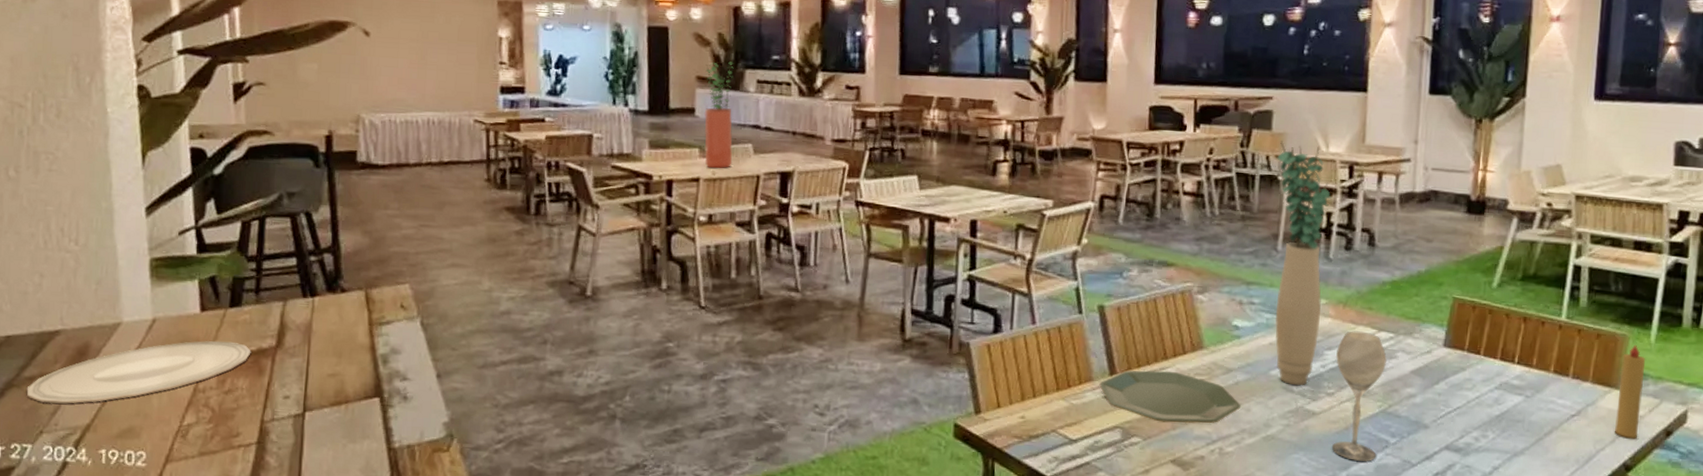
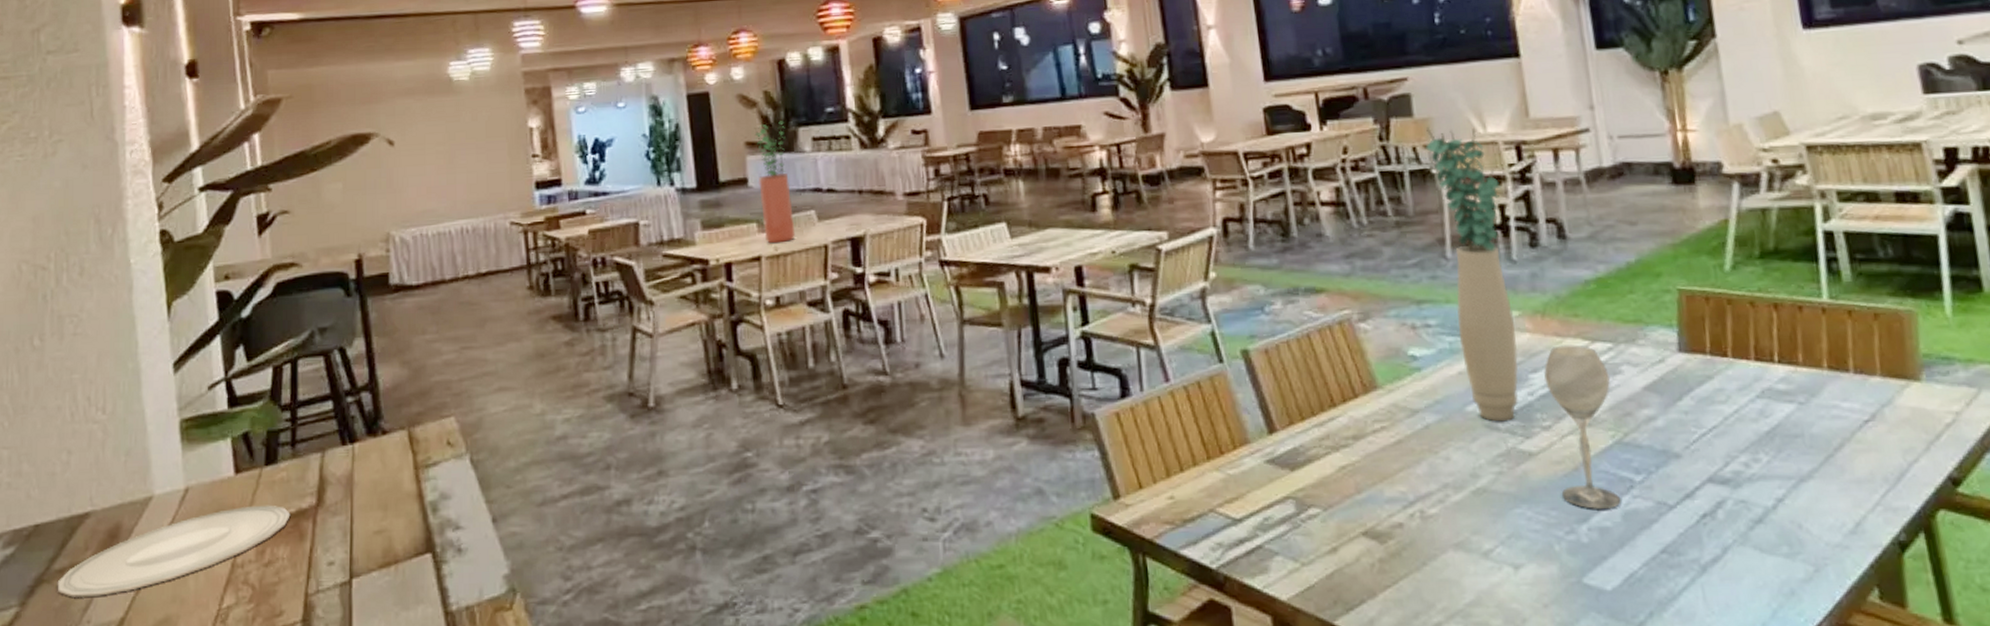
plate: present [1099,370,1241,423] -> none [1258,420,1437,486]
candle: present [1614,344,1646,440] -> none [1913,321,1959,445]

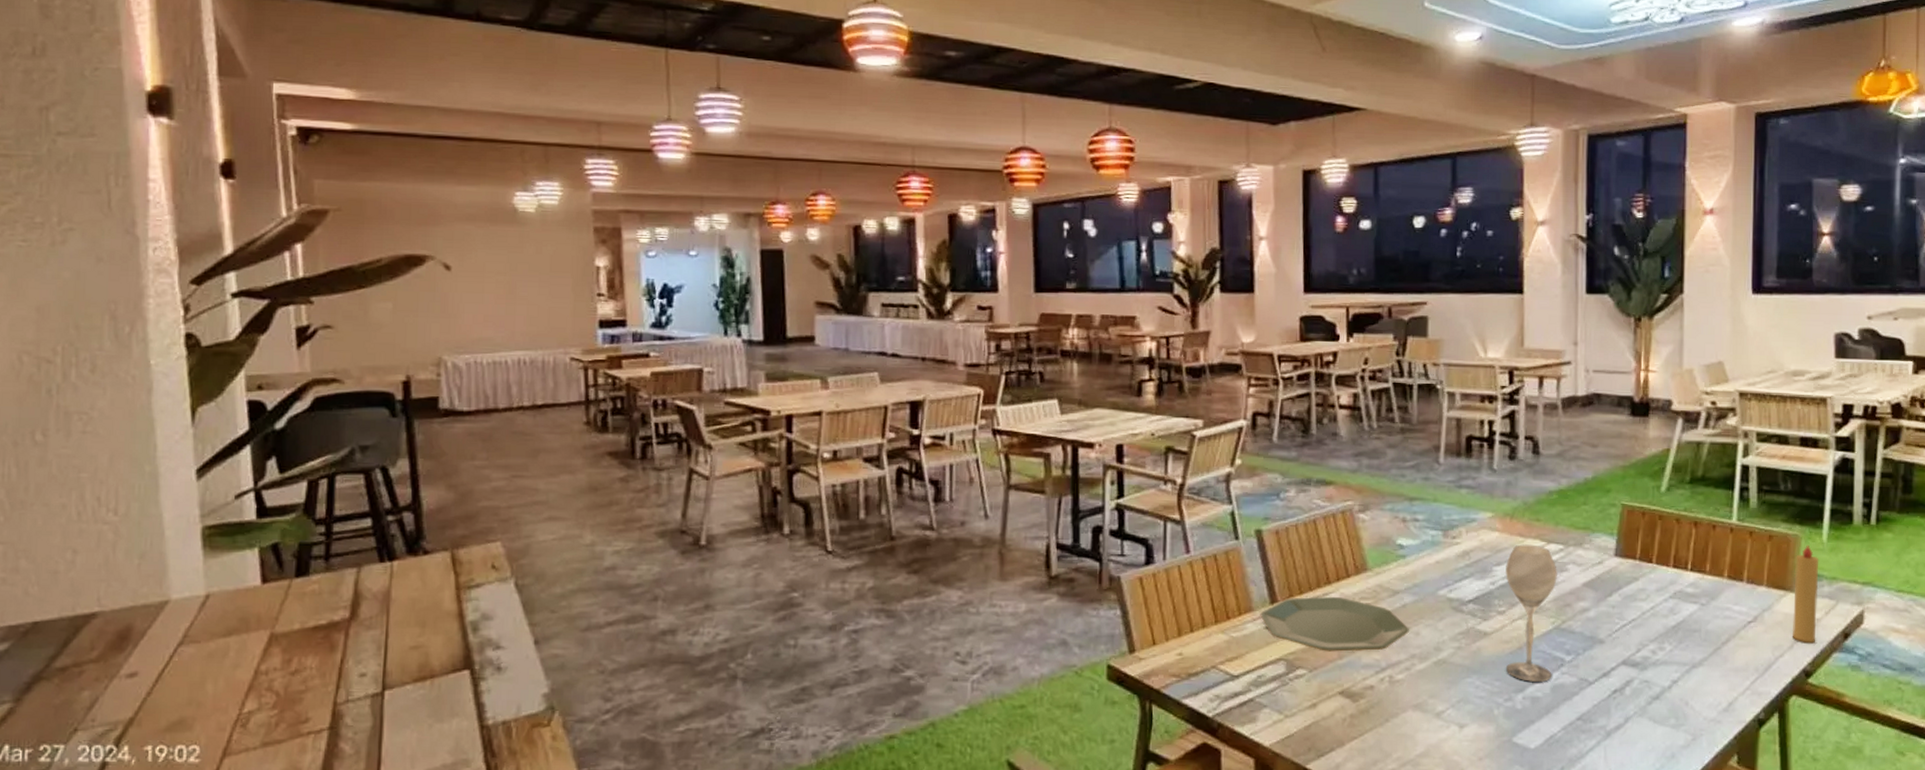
plate: present [57,505,291,597] -> none [58,615,321,696]
vase: present [754,114,796,244] -> none [825,278,858,401]
plate: none [1258,420,1437,486] -> present [1260,596,1409,652]
vase: present [1425,127,1518,422] -> none [1434,347,1492,605]
candle: none [1913,321,1959,445] -> present [1792,545,1819,645]

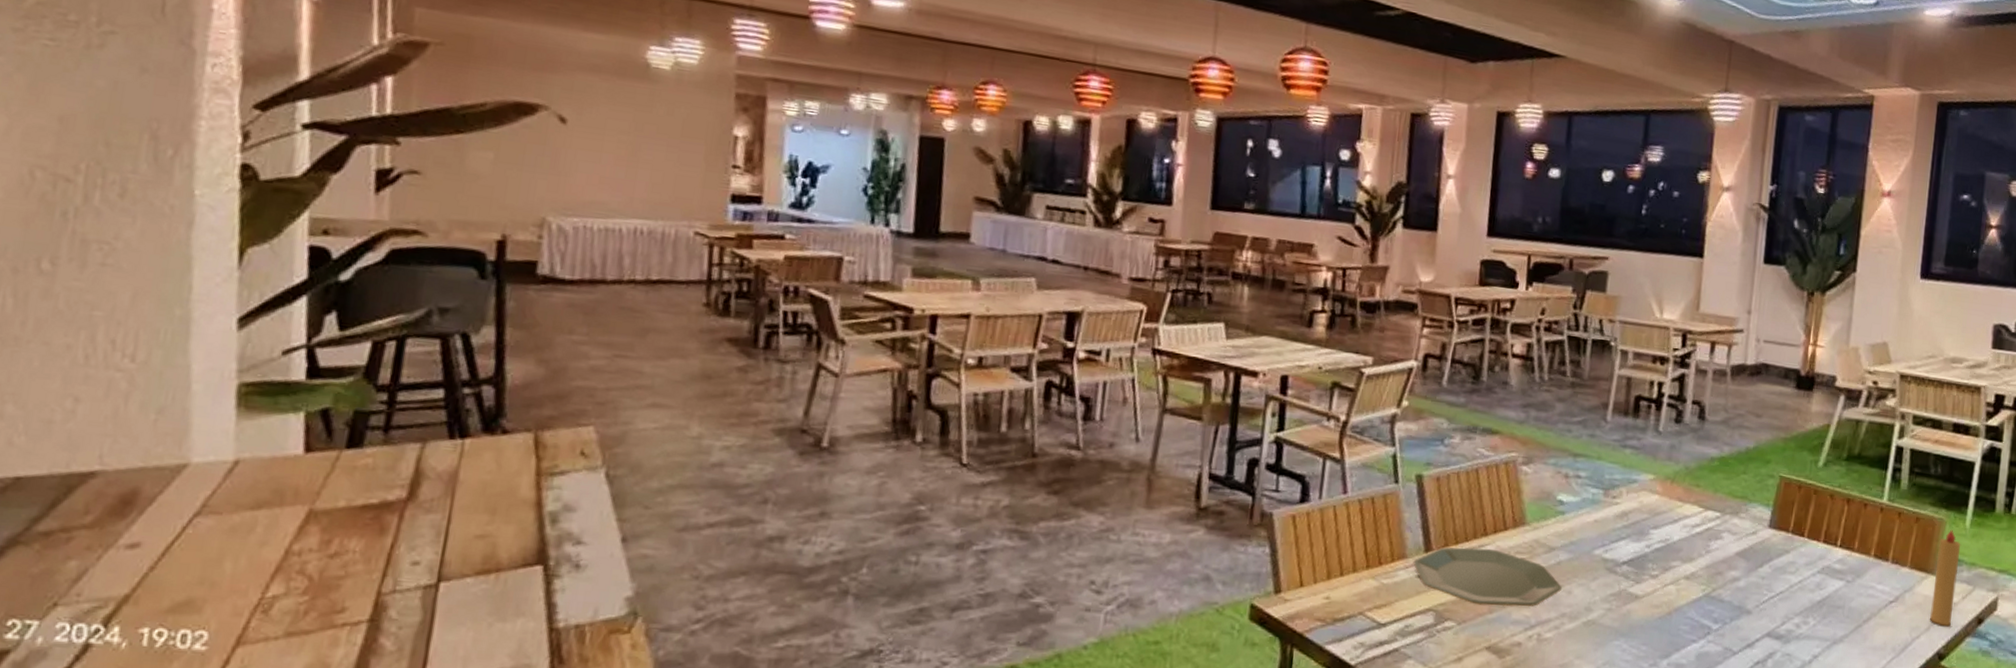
wineglass: present [1505,544,1558,682] -> none [1653,509,1713,649]

